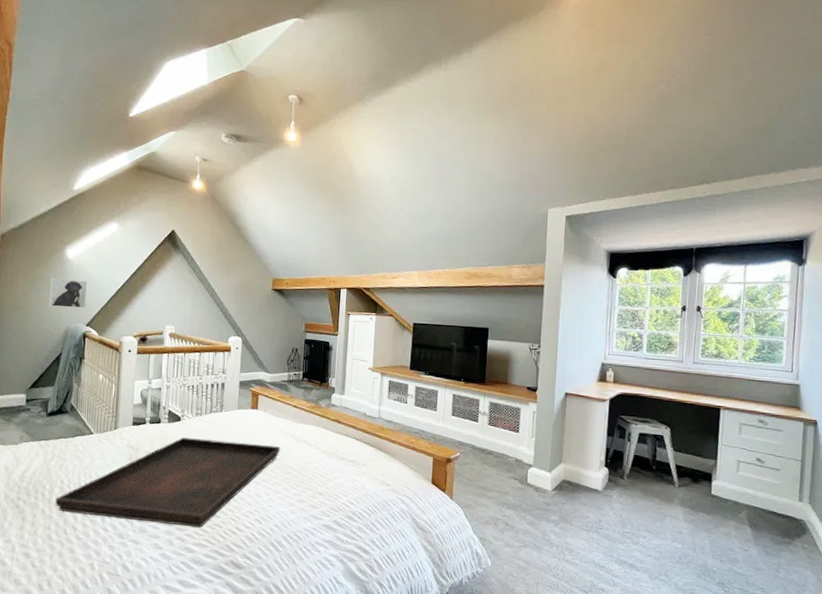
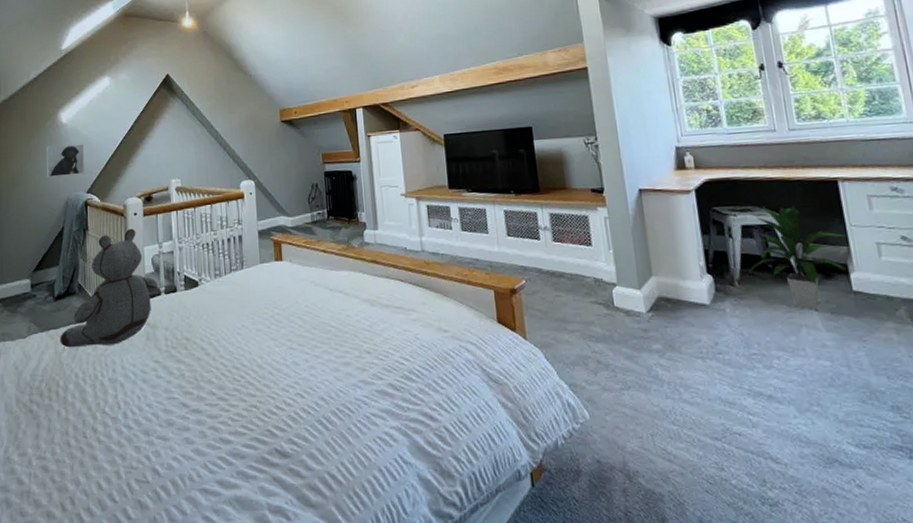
stuffed bear: none [49,363,145,461] -> present [60,228,159,348]
serving tray: present [54,437,281,528] -> none [70,301,315,413]
indoor plant: none [637,421,716,505] -> present [749,205,848,310]

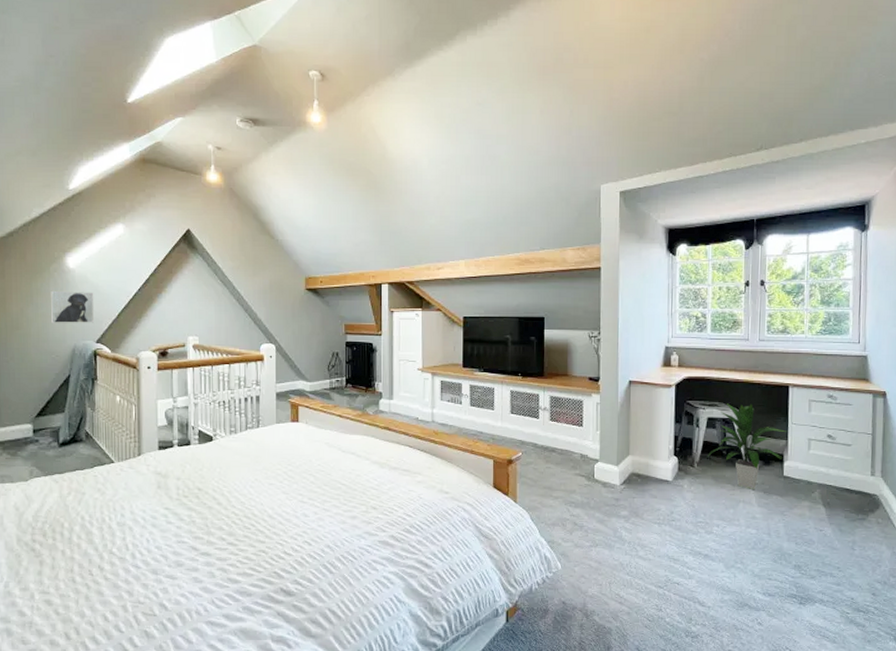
stuffed bear: present [60,228,159,348] -> none [65,381,171,492]

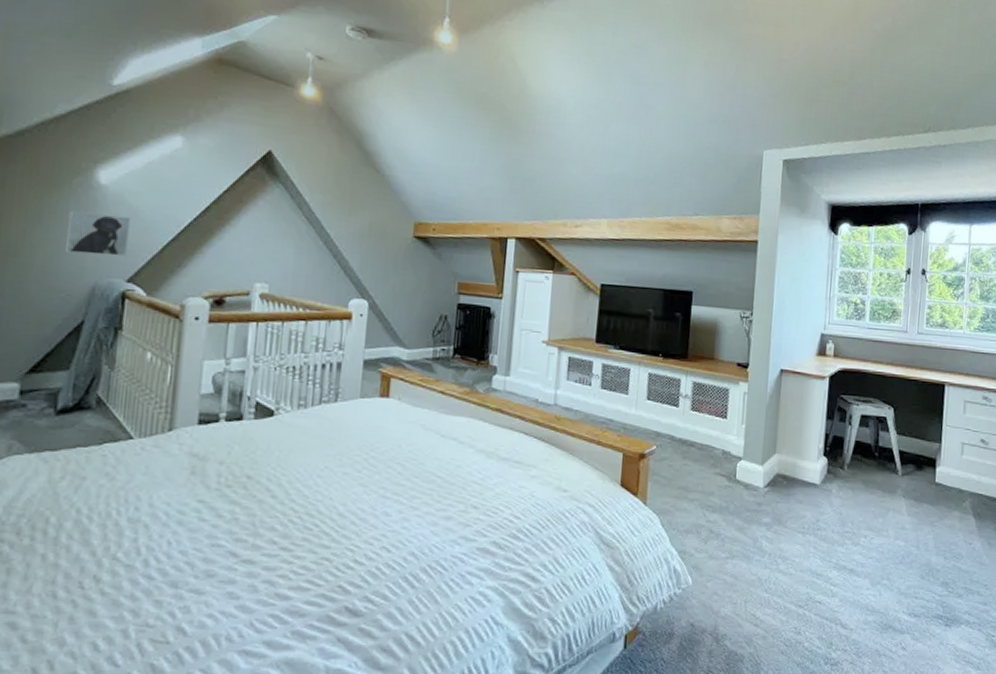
indoor plant: present [707,403,787,489] -> none [858,400,941,497]

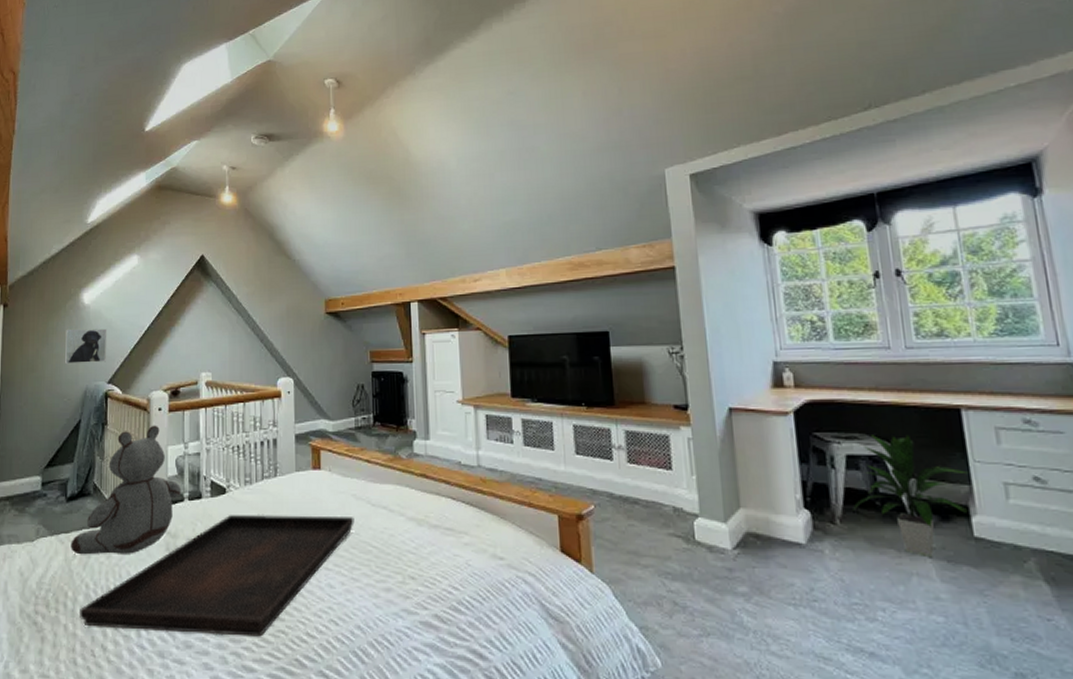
stuffed bear: none [58,335,218,477] -> present [71,425,182,555]
serving tray: none [64,439,421,564] -> present [78,514,355,637]
indoor plant: none [858,400,941,497] -> present [852,434,969,557]

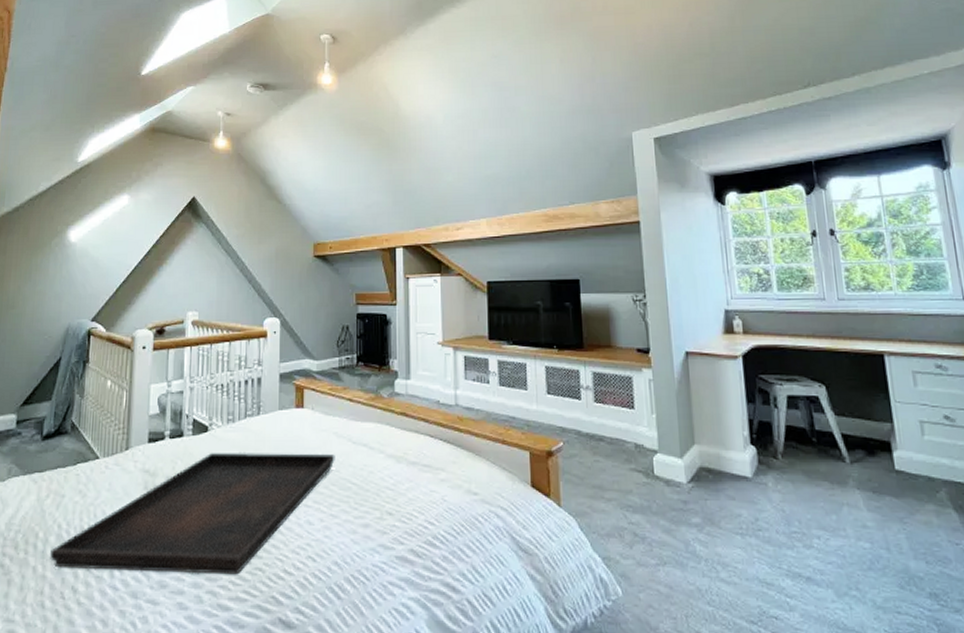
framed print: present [65,328,107,364] -> none [48,266,94,301]
stuffed bear: present [71,425,182,555] -> none [44,363,163,495]
indoor plant: present [852,434,969,557] -> none [792,377,891,488]

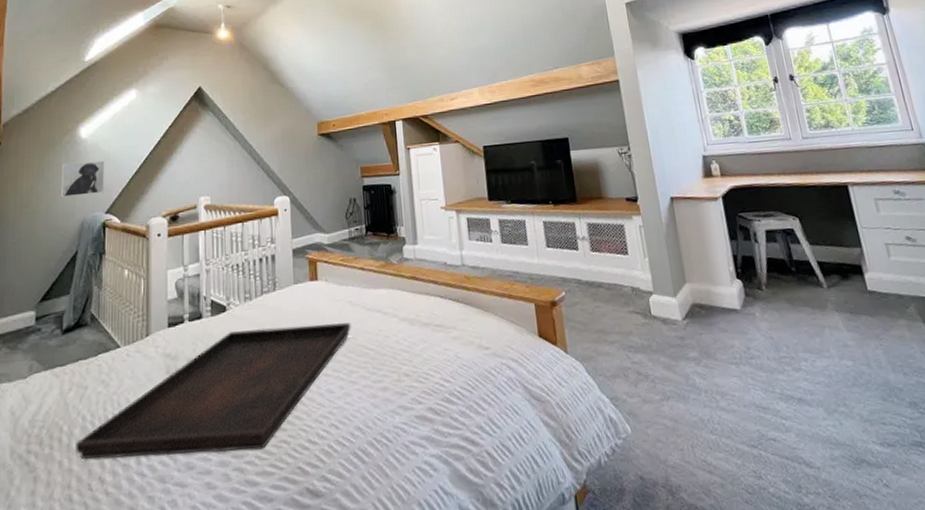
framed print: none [48,266,94,301] -> present [61,160,105,197]

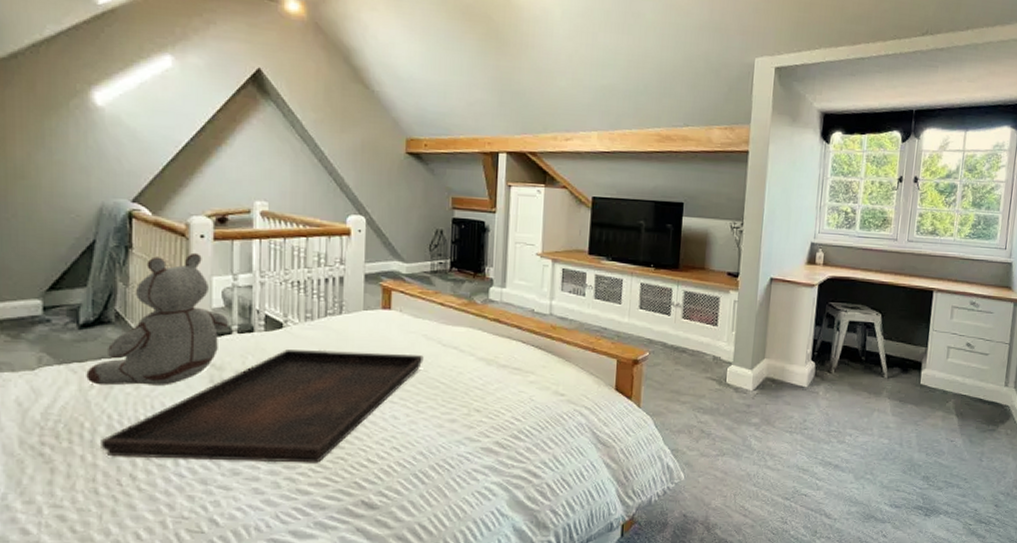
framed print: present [61,160,105,197] -> none [70,132,130,177]
stuffed bear: none [66,250,182,387] -> present [86,252,230,386]

